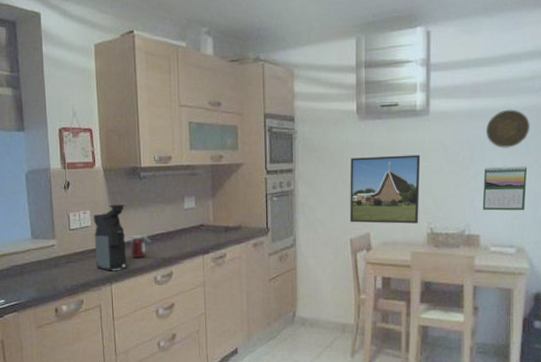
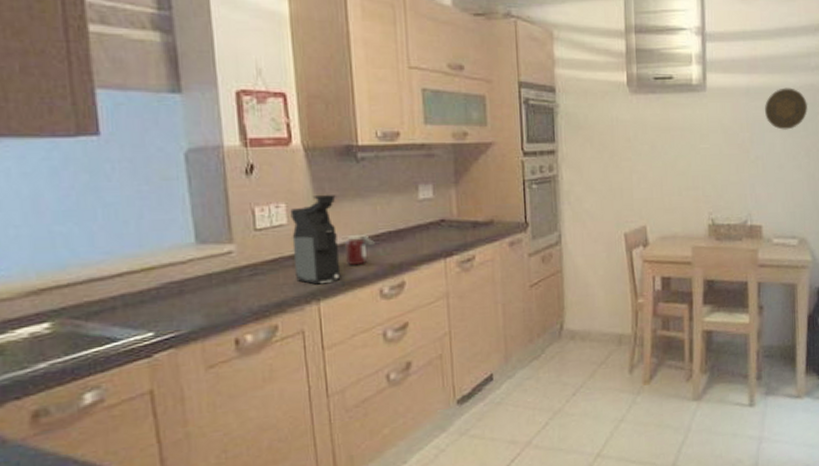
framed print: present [349,154,421,224] -> none [622,135,699,215]
calendar: present [482,166,528,211] -> none [763,149,807,199]

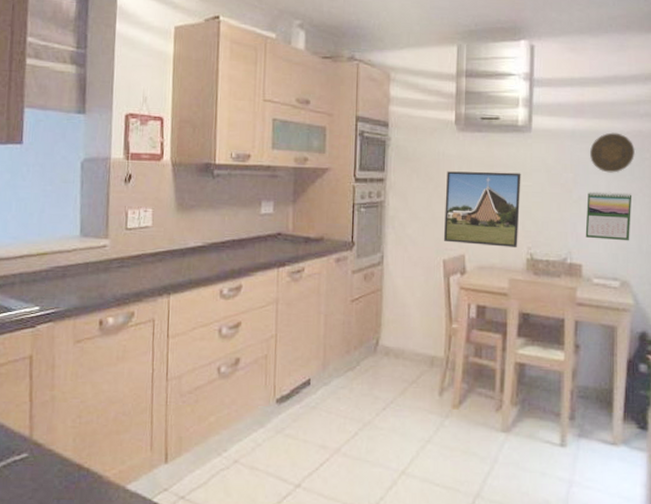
coffee maker: present [290,195,341,285] -> none [153,204,193,281]
jar: present [345,235,375,266] -> none [195,240,220,267]
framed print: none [622,135,699,215] -> present [443,171,521,247]
calendar: none [763,149,807,199] -> present [585,191,632,241]

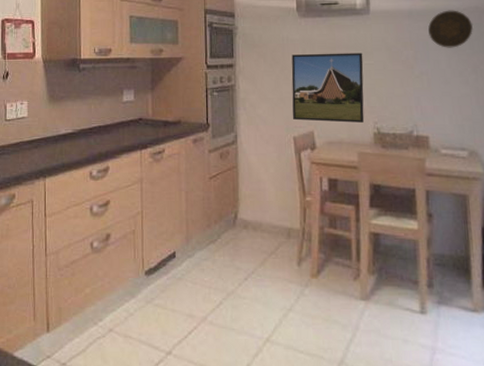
calendar: present [585,191,632,241] -> none [429,66,475,112]

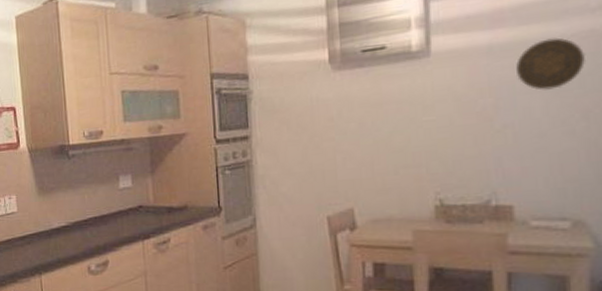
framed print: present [291,53,365,123] -> none [323,107,422,197]

